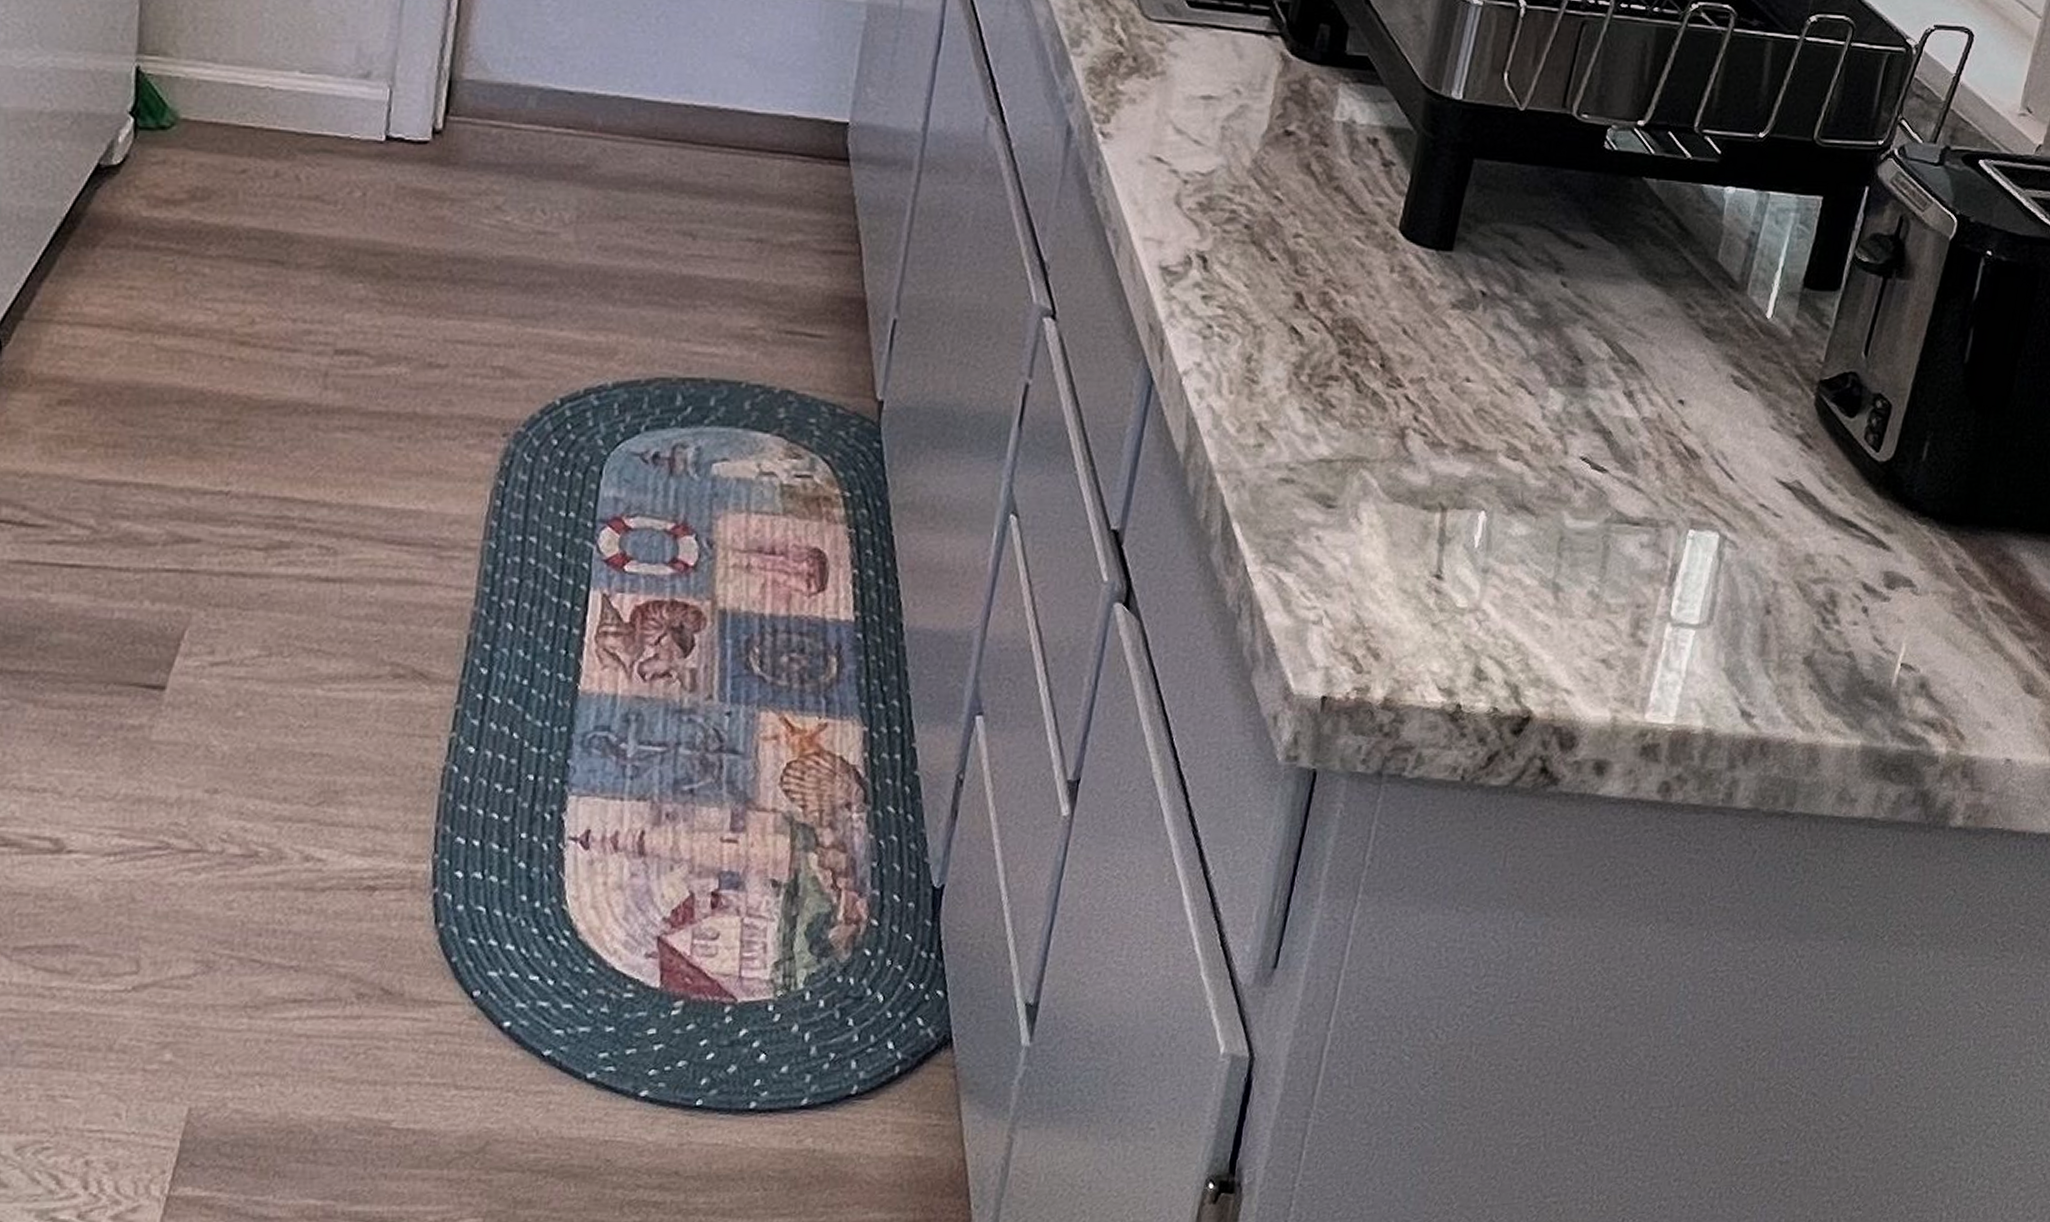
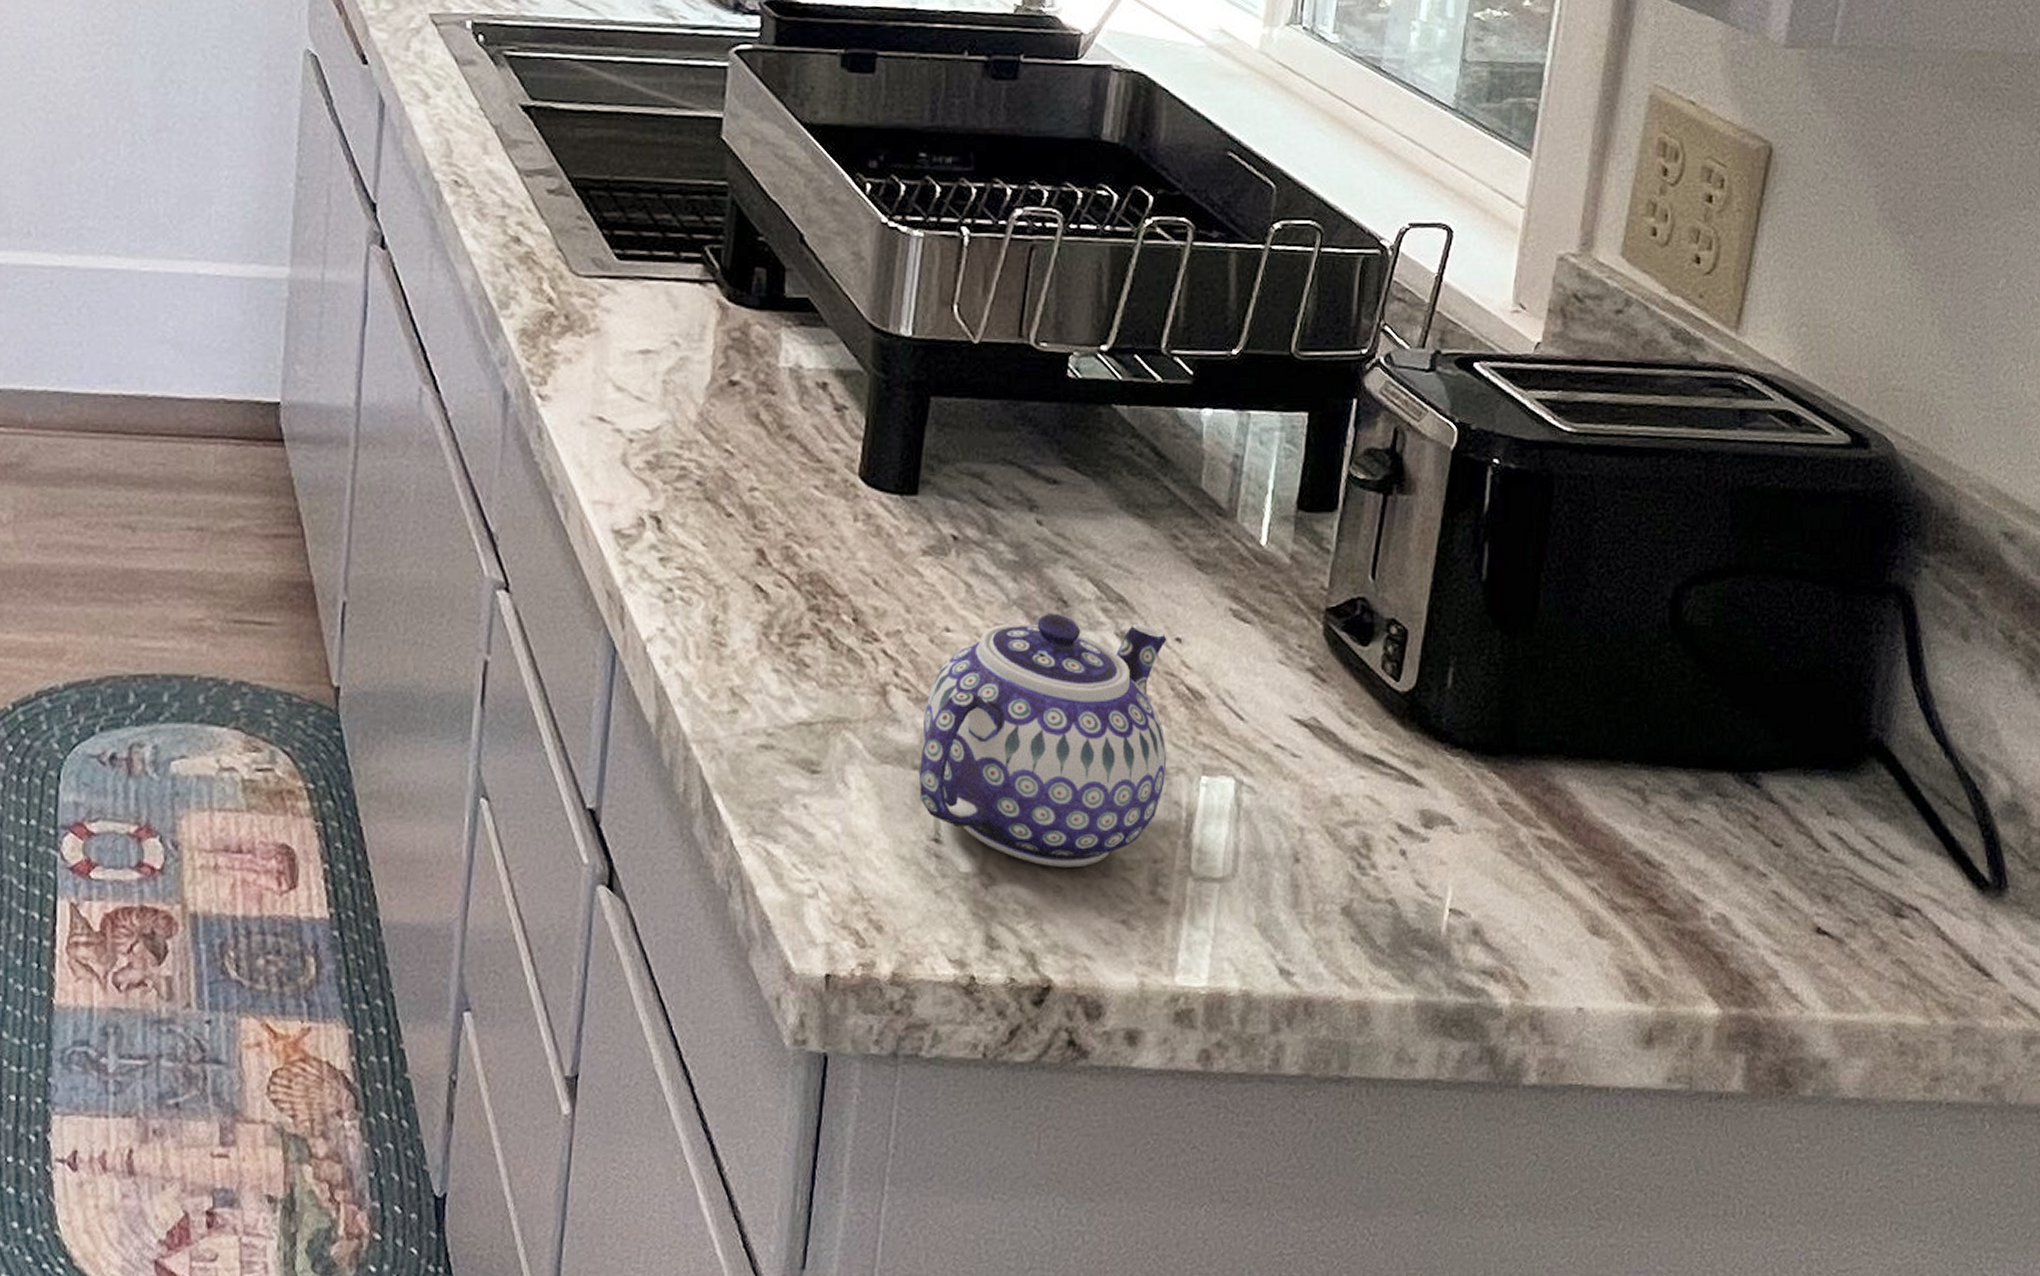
teapot: none [1426,370,1671,608] -> present [918,613,1167,868]

